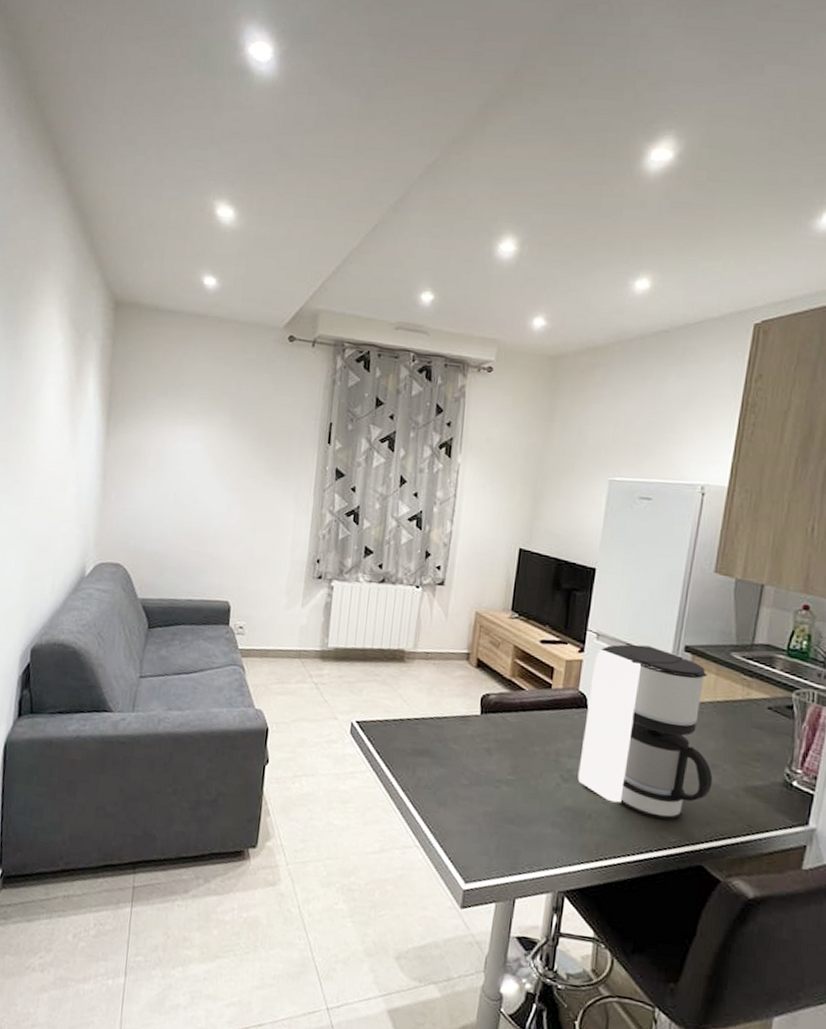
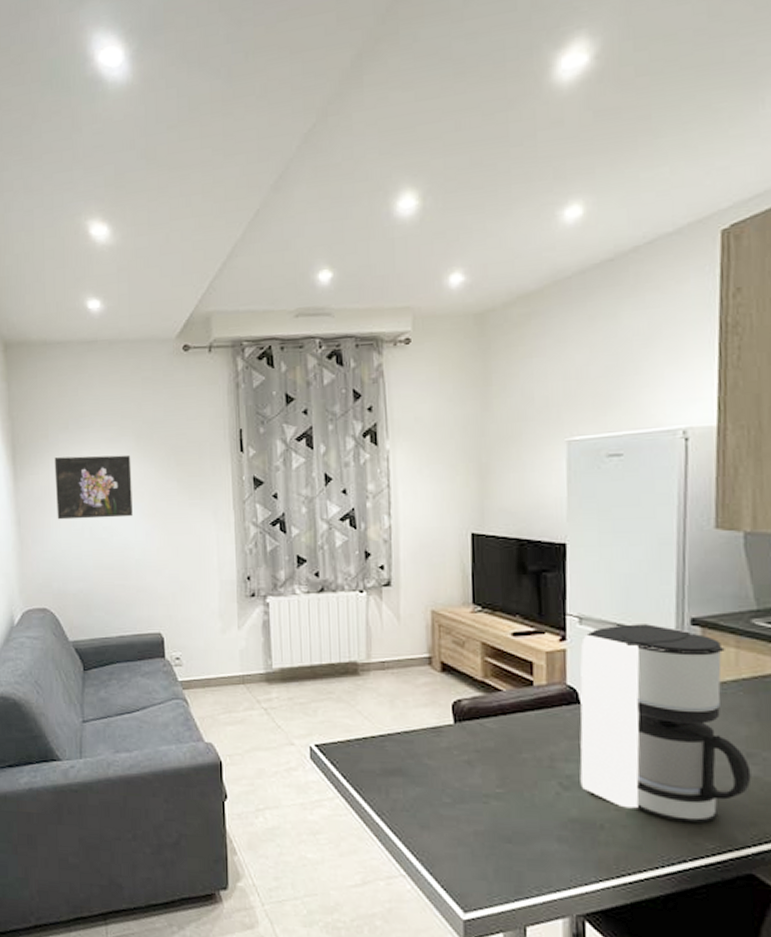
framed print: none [143,420,224,488] -> present [54,454,133,520]

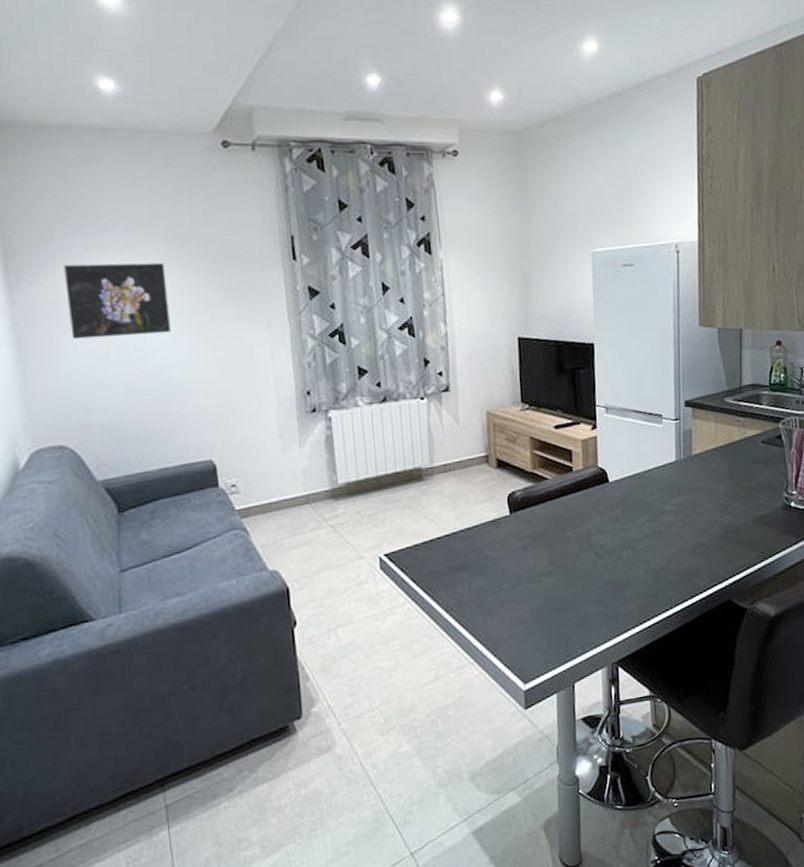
coffee maker: present [579,624,752,824] -> none [608,408,727,570]

